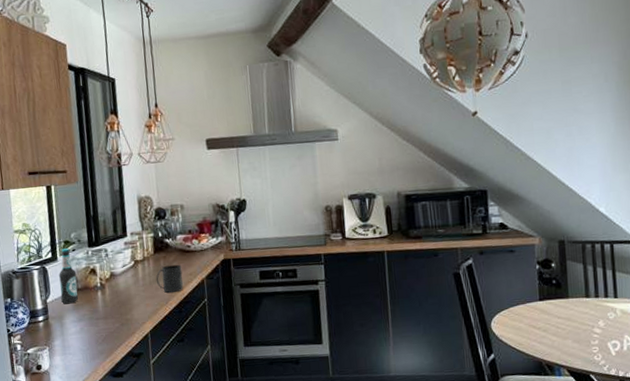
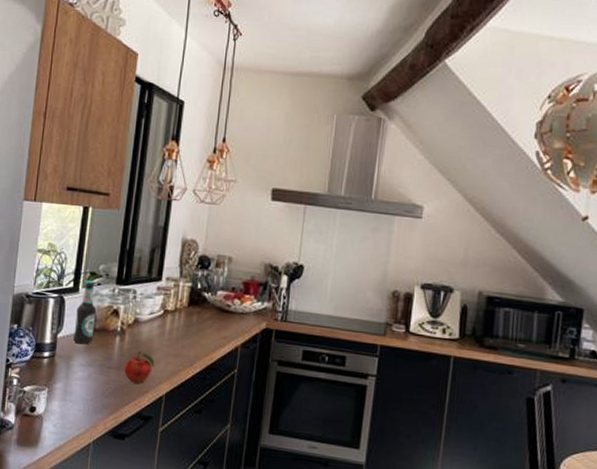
fruit: none [110,300,136,328] -> present [124,352,155,384]
mug: present [155,264,183,294] -> none [184,322,216,356]

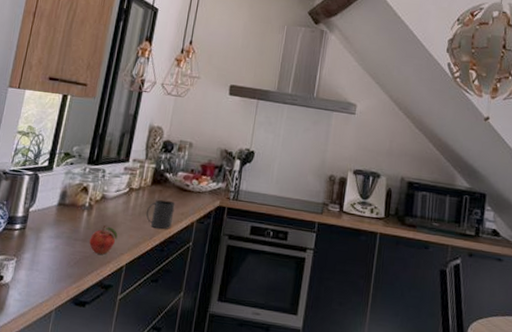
bottle: present [73,280,97,345] -> none [44,160,68,218]
mug: none [184,322,216,356] -> present [146,199,175,230]

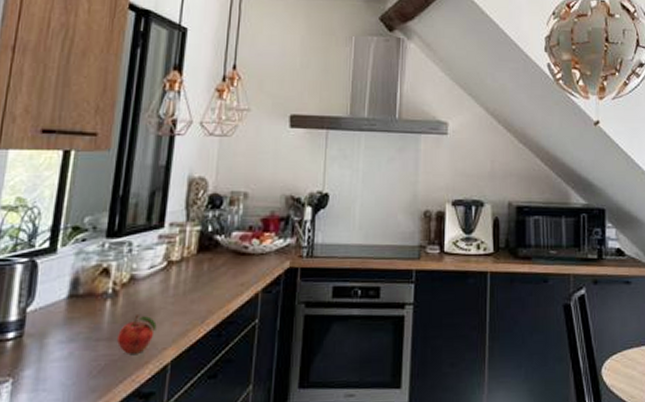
mug: present [146,199,175,230] -> none [193,270,232,309]

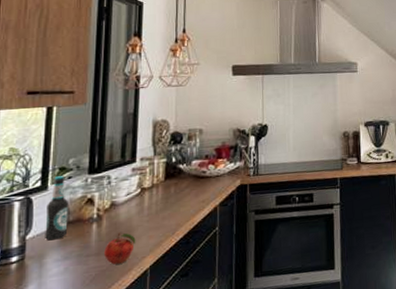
bottle: none [49,237,81,316] -> present [45,176,69,241]

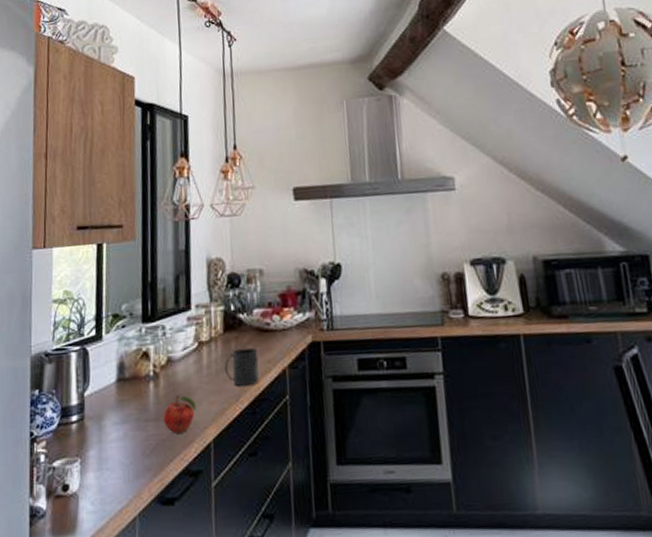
bottle: present [45,176,69,241] -> none [102,324,125,400]
mug: none [163,191,194,223] -> present [224,347,259,387]

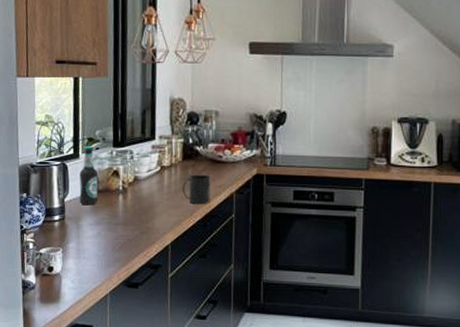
bottle: none [102,324,125,400] -> present [79,146,98,206]
fruit: present [163,395,196,434] -> none [130,207,158,236]

